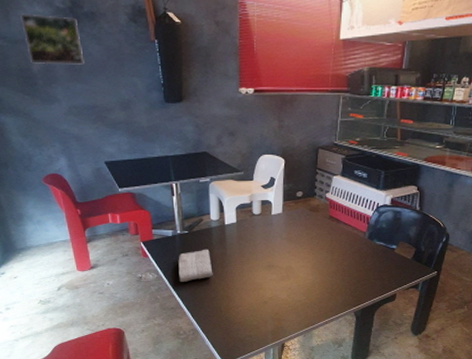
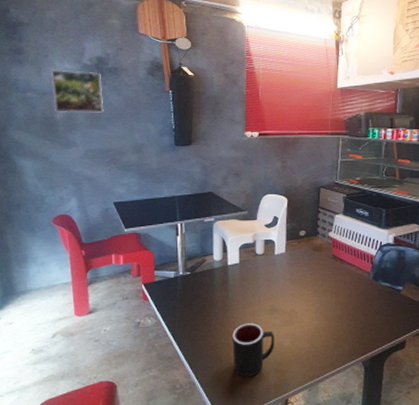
washcloth: present [178,249,213,282] -> none [178,291,214,328]
mug: none [231,278,272,325] -> present [232,323,274,377]

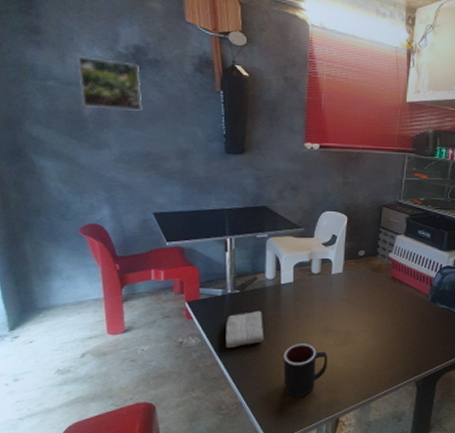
washcloth: none [178,291,214,328] -> present [225,310,264,348]

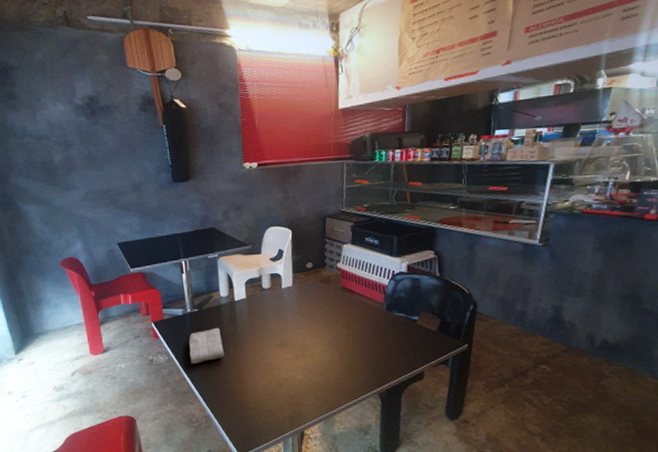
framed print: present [77,56,143,111] -> none [45,112,100,156]
mug: present [283,344,328,397] -> none [244,358,287,410]

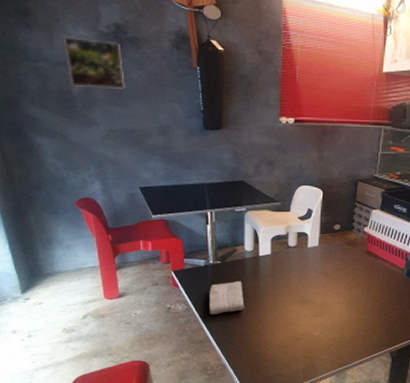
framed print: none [45,112,100,156] -> present [64,37,125,89]

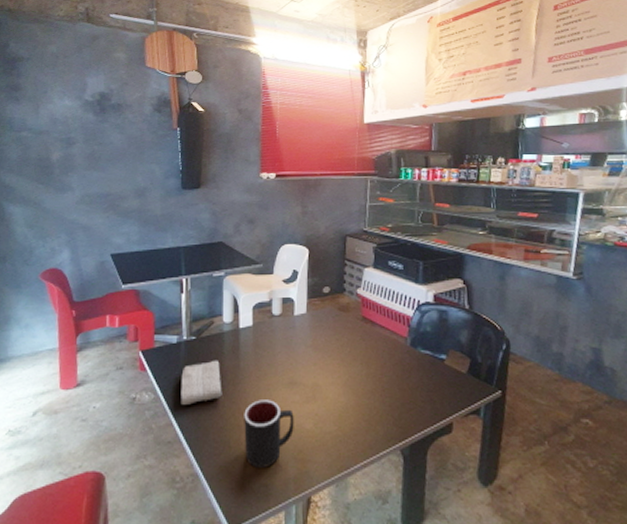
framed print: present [64,37,125,89] -> none [49,107,105,154]
mug: none [263,313,305,362] -> present [244,400,294,468]

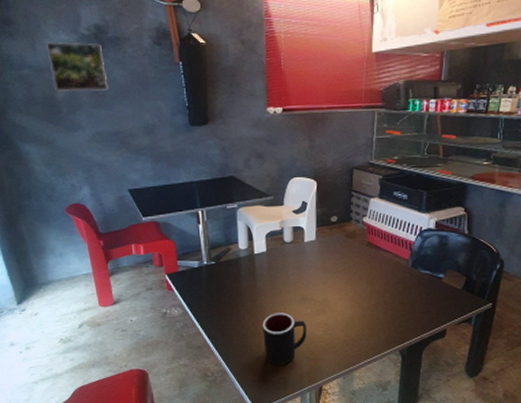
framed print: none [49,107,105,154] -> present [46,42,109,92]
washcloth: present [180,360,222,405] -> none [205,281,242,318]

